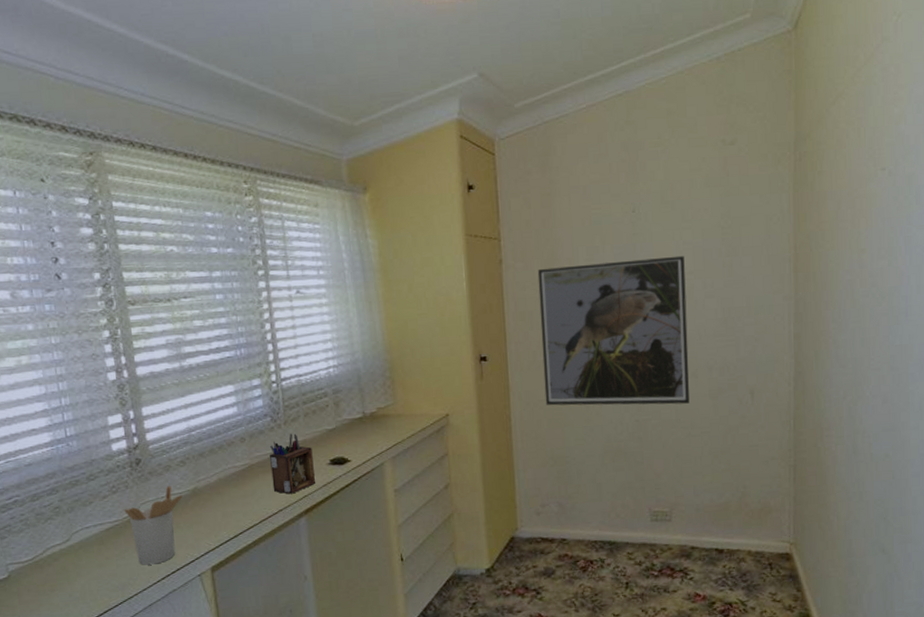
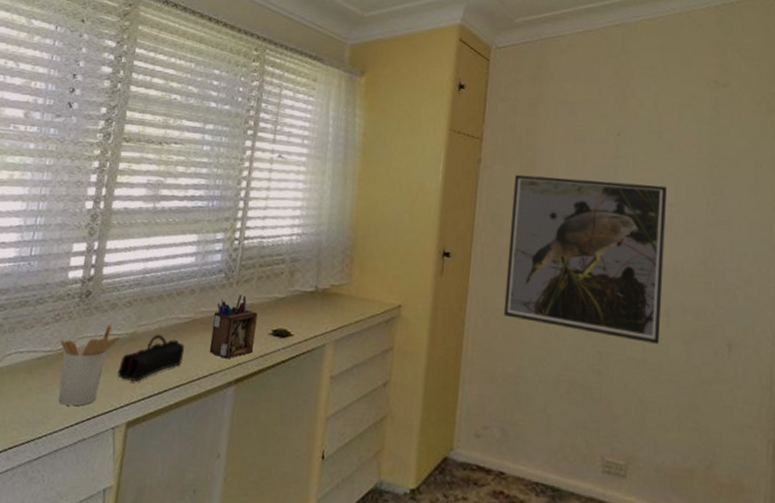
pencil case: none [189,484,250,532] -> present [117,334,185,382]

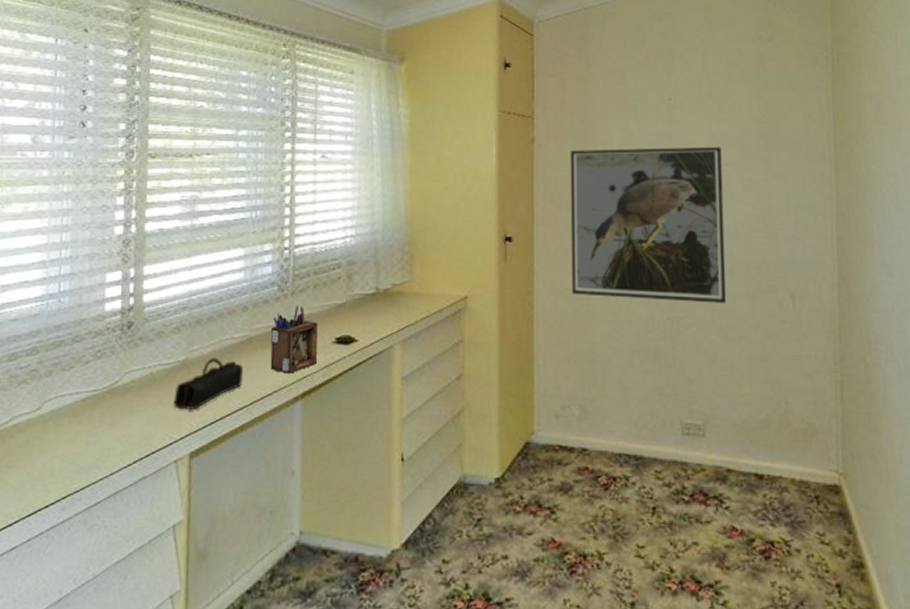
utensil holder: present [58,324,120,406] -> none [105,353,171,445]

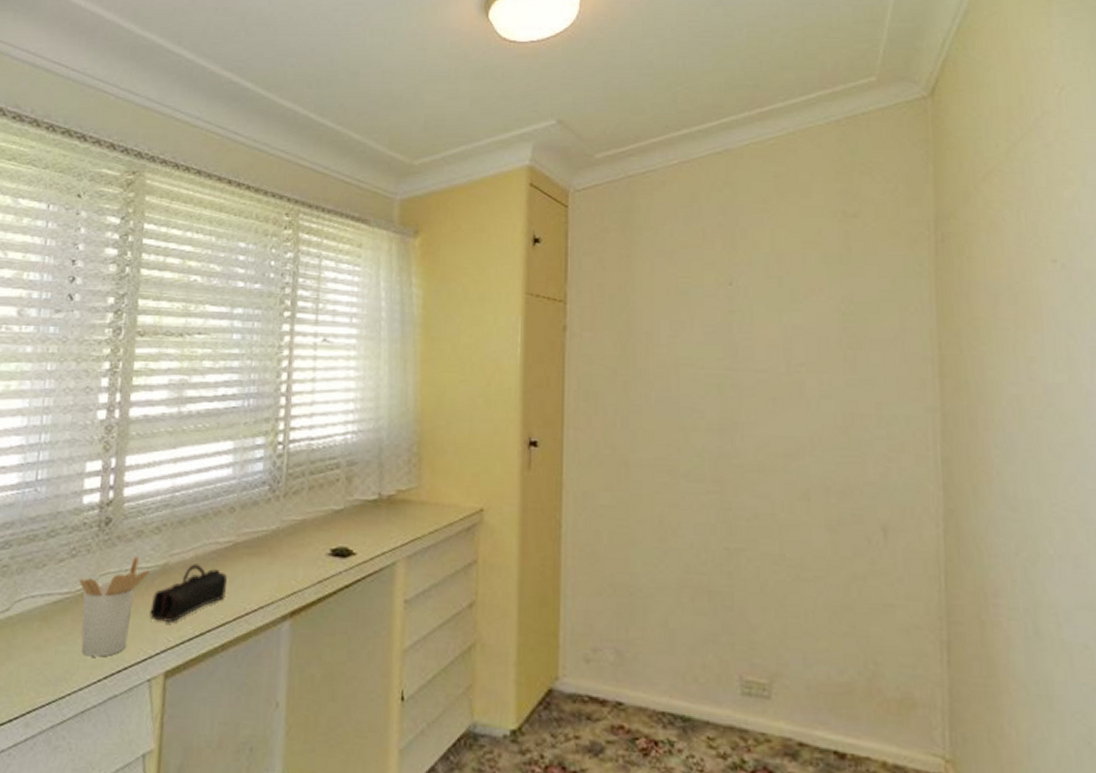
utensil holder: none [105,353,171,445] -> present [79,555,150,657]
desk organizer: present [270,306,318,374] -> none [257,509,312,588]
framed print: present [570,146,726,303] -> none [607,341,798,534]

